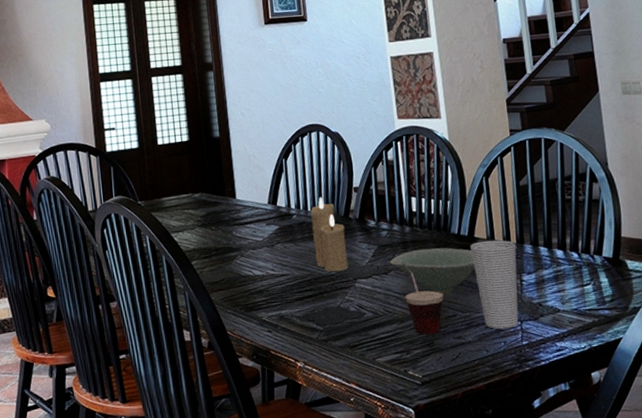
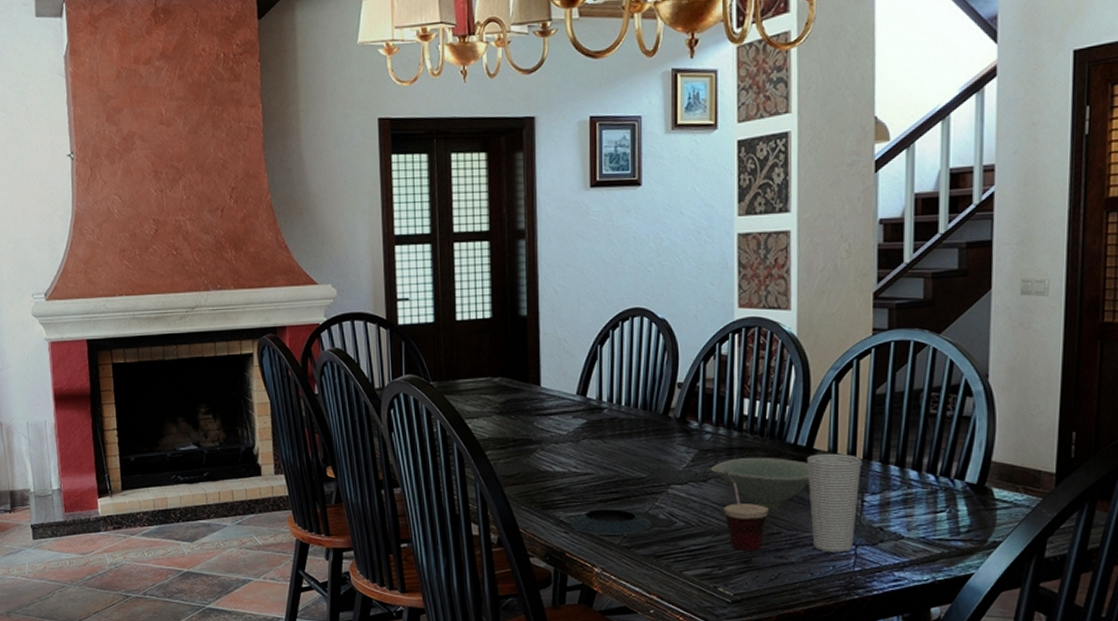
saucer: none [271,305,345,334] -> present [570,509,652,539]
candle: present [310,196,349,272] -> none [625,390,662,475]

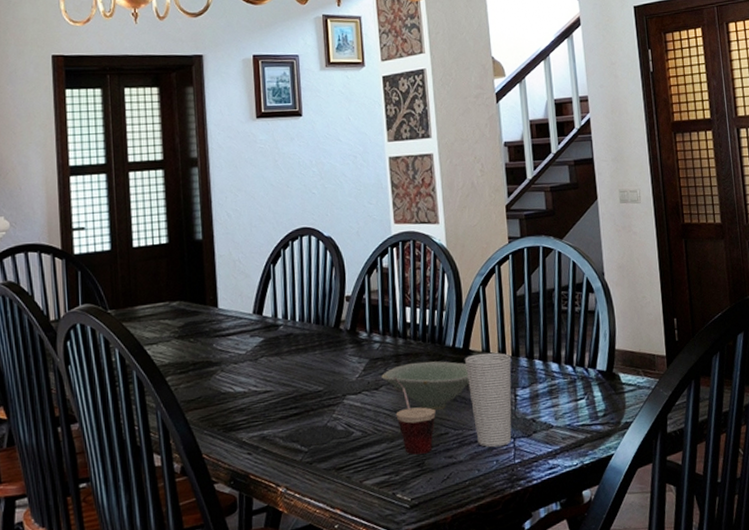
saucer: present [570,509,652,539] -> none [252,424,331,456]

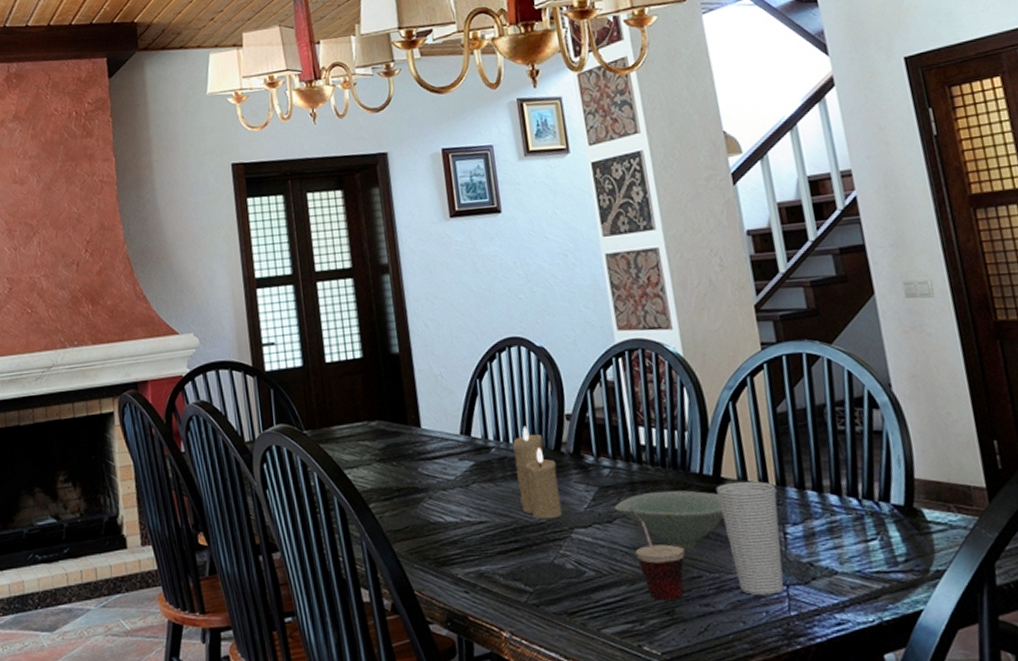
candle: none [299,306,338,388] -> present [513,425,563,520]

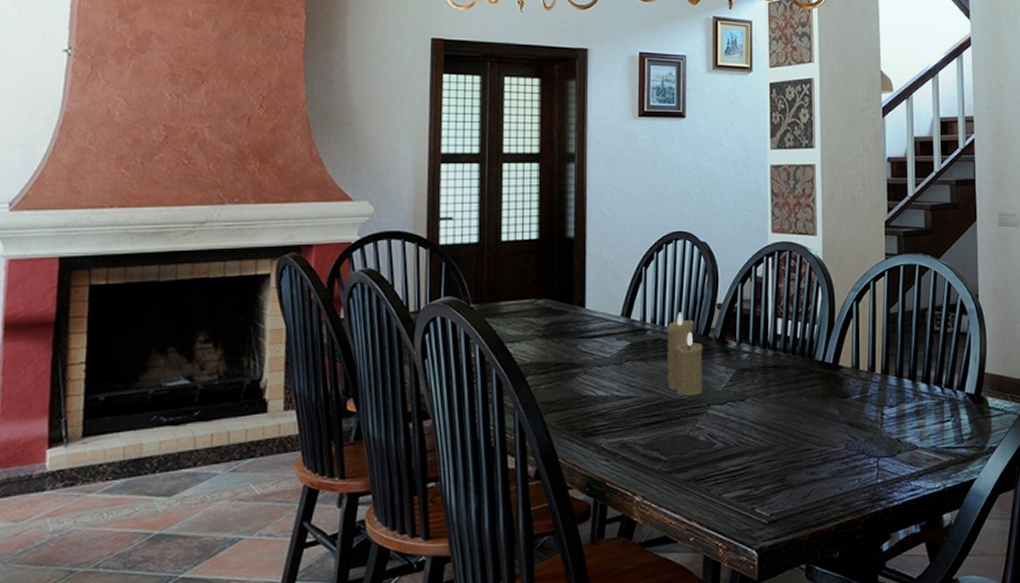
bowl: present [614,490,725,549] -> none [748,374,837,426]
cup: present [629,508,685,601] -> none [760,389,801,470]
cup: present [716,481,784,596] -> none [834,369,880,466]

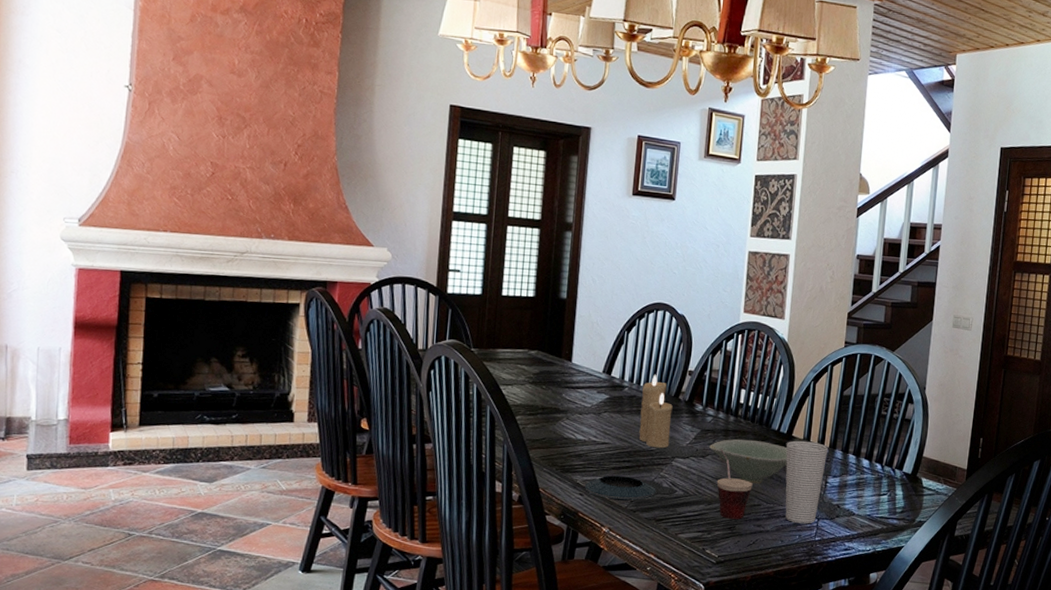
saucer: none [611,433,692,465] -> present [585,475,656,503]
bowl: none [748,374,837,426] -> present [709,439,788,484]
cup: none [760,389,801,470] -> present [716,449,753,519]
cup: none [834,369,880,466] -> present [785,440,828,524]

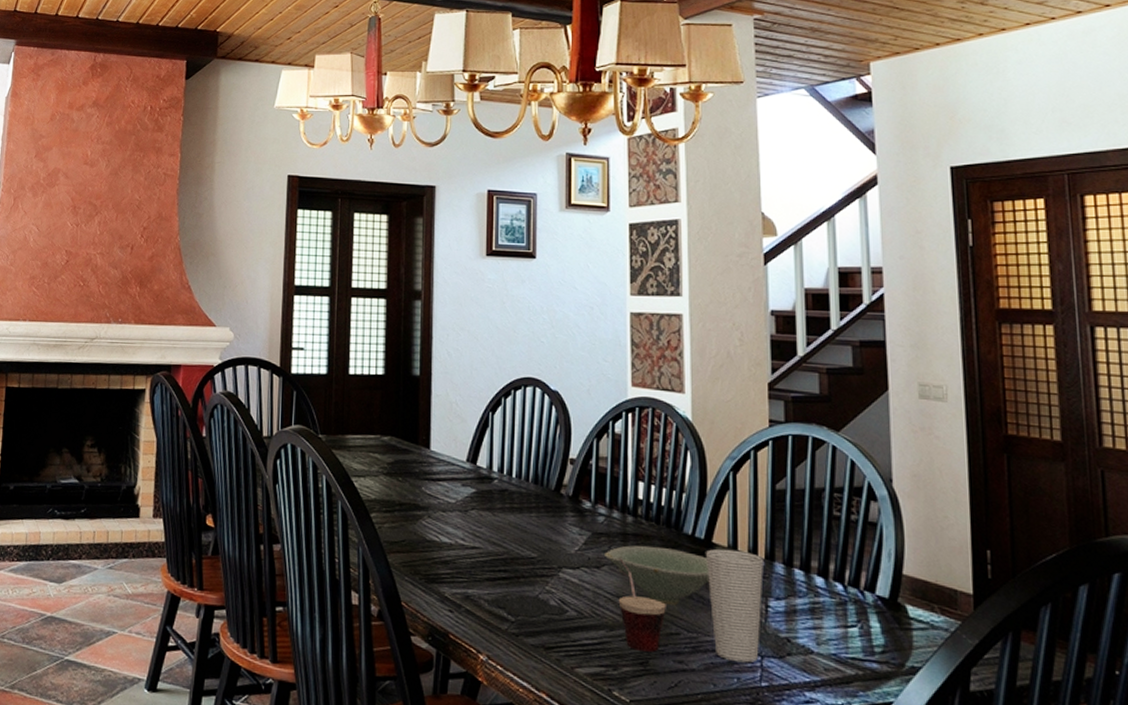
saucer: present [585,475,656,503] -> none [455,588,542,624]
candle: present [639,374,673,449] -> none [515,463,554,556]

